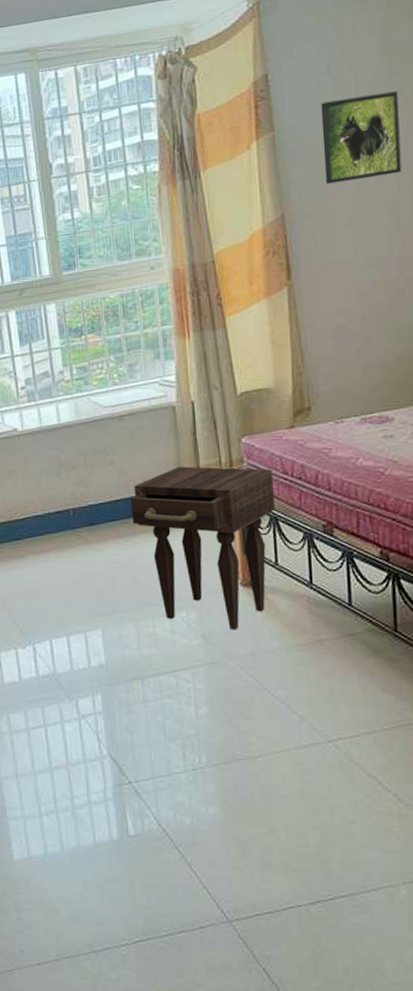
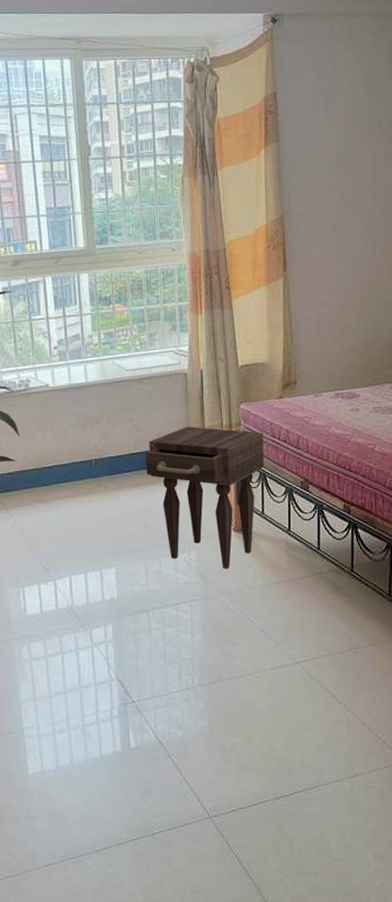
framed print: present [320,91,402,184] -> none [317,122,377,193]

